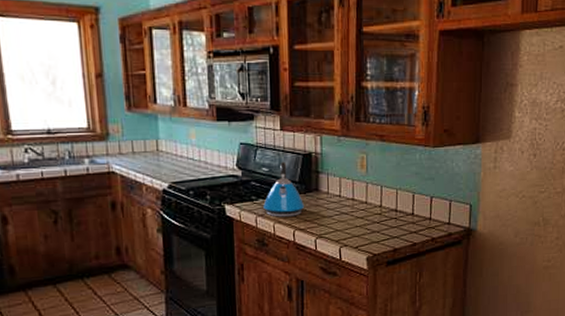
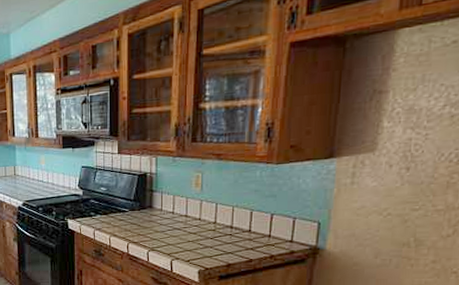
kettle: present [263,161,305,217] -> none [101,181,139,231]

